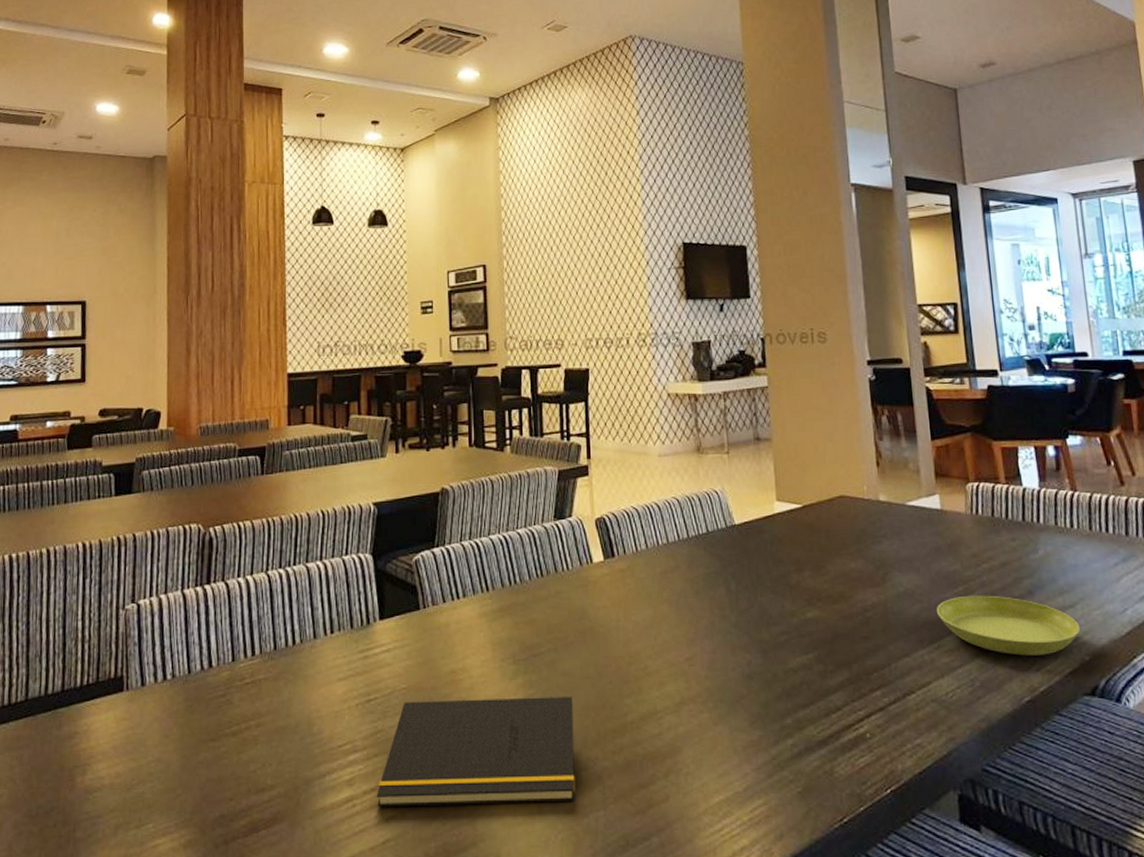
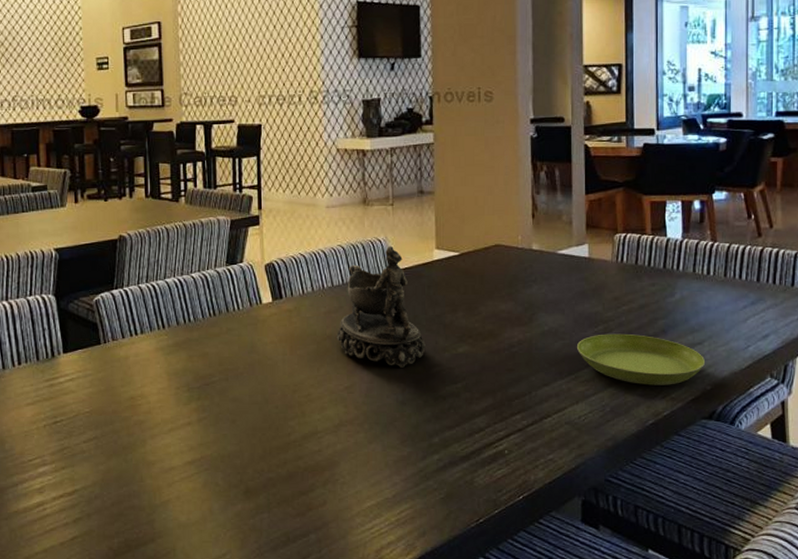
notepad: present [376,696,576,808] -> none [64,419,243,511]
decorative bowl: none [674,497,771,636] -> present [336,245,426,368]

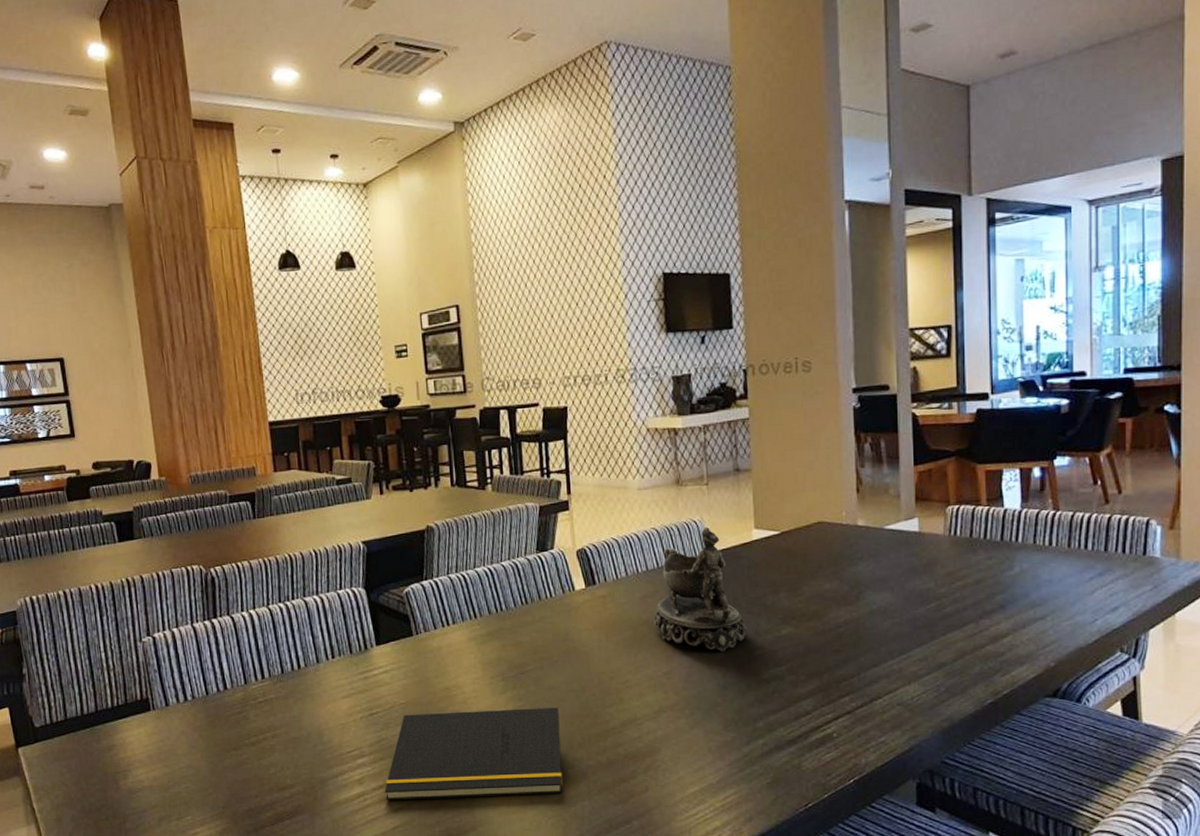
notepad: none [64,419,243,511] -> present [384,707,563,801]
saucer: present [576,333,705,386] -> none [907,610,1047,664]

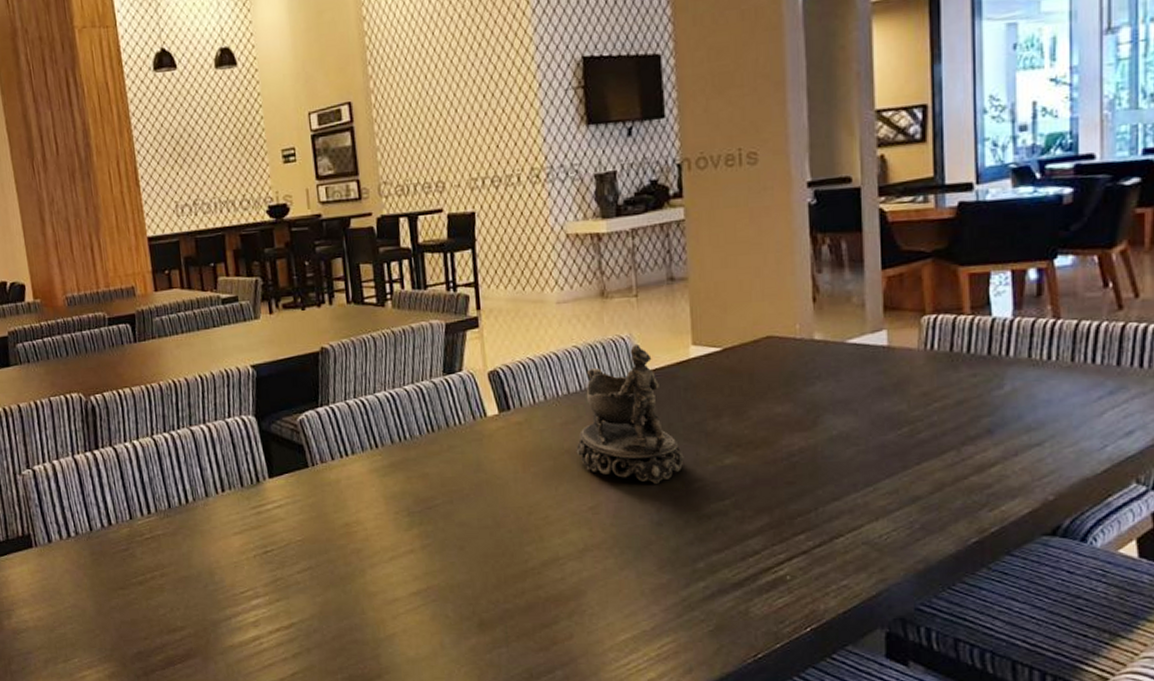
notepad: present [384,707,563,801] -> none [281,545,477,645]

